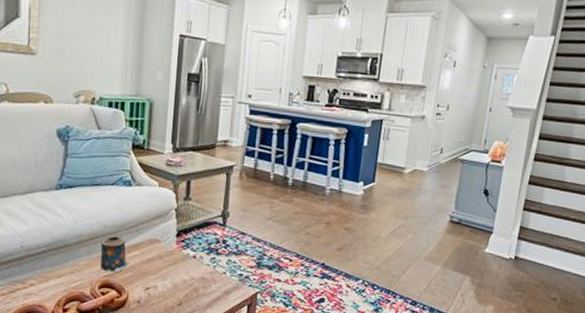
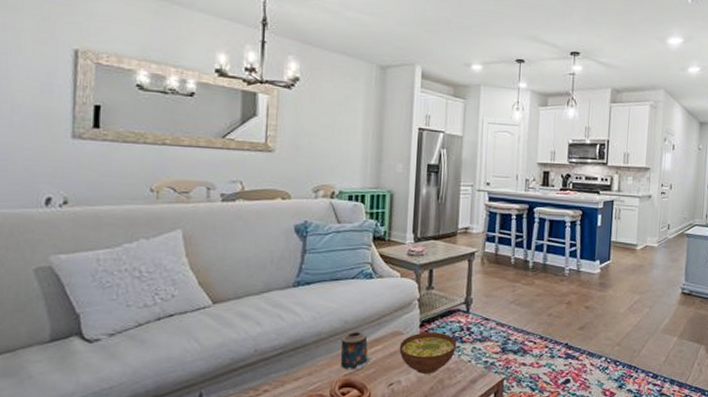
bowl: none [156,241,213,282] -> present [399,332,457,374]

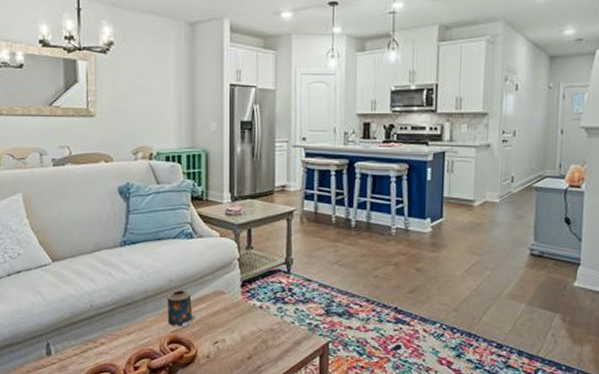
bowl: present [399,332,457,374] -> none [222,292,279,334]

